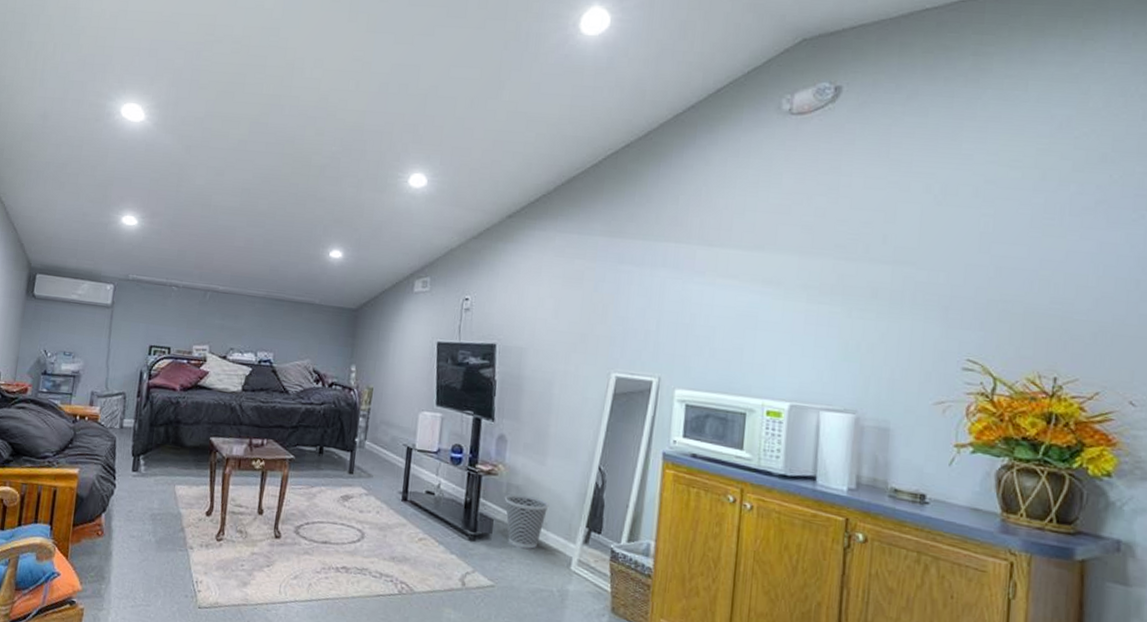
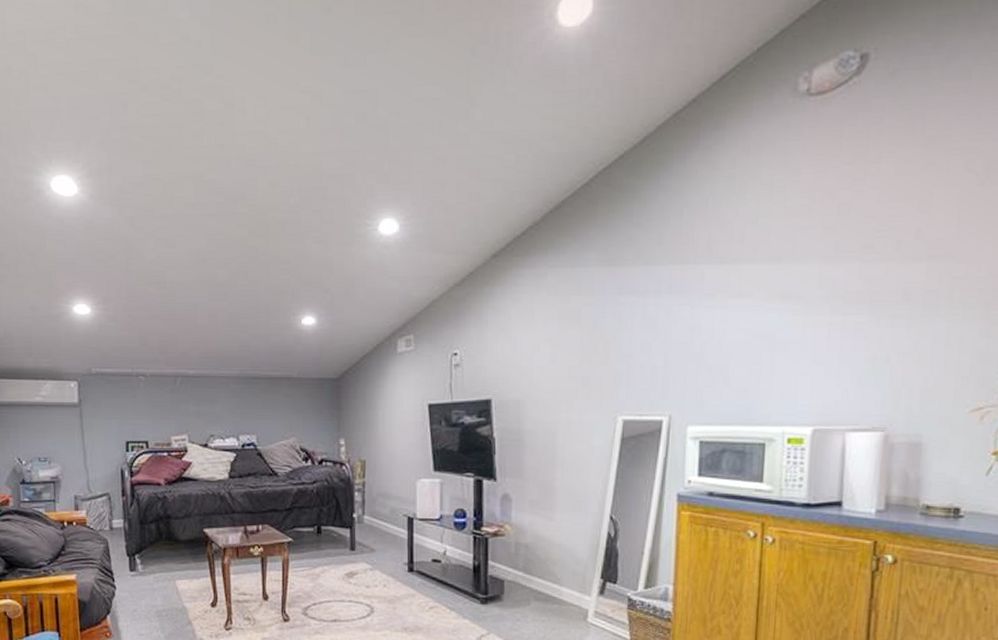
wastebasket: present [504,493,549,549] -> none [513,552,561,606]

